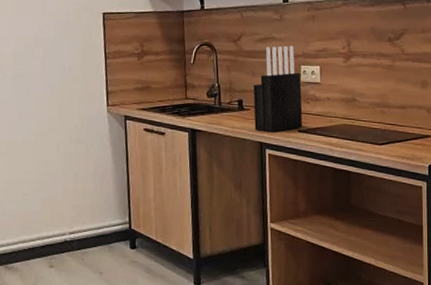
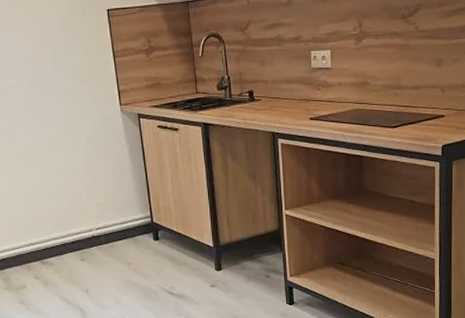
knife block: present [253,45,303,133] -> none [263,31,315,122]

